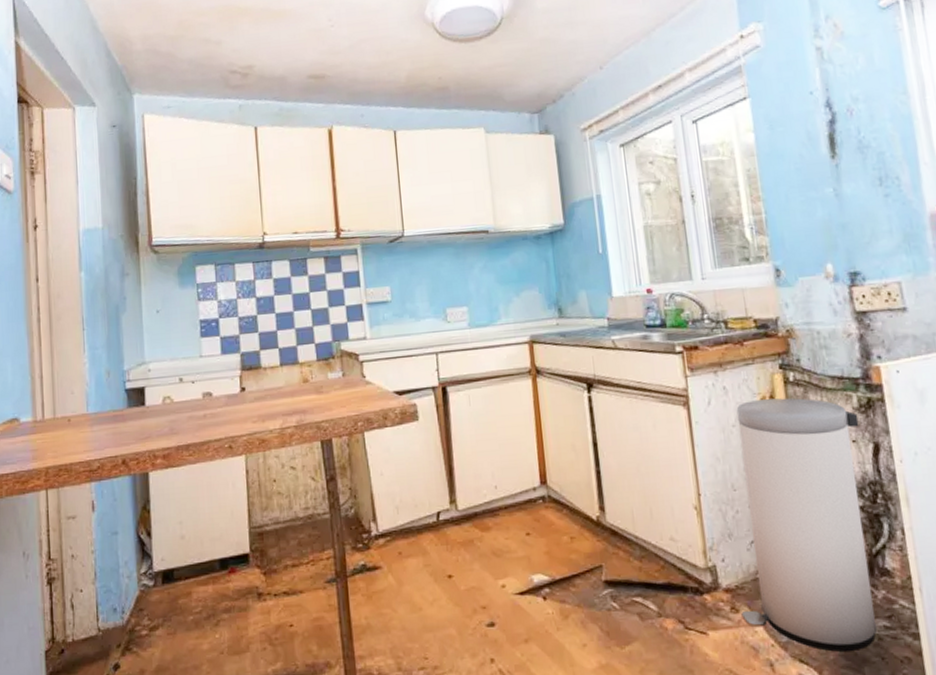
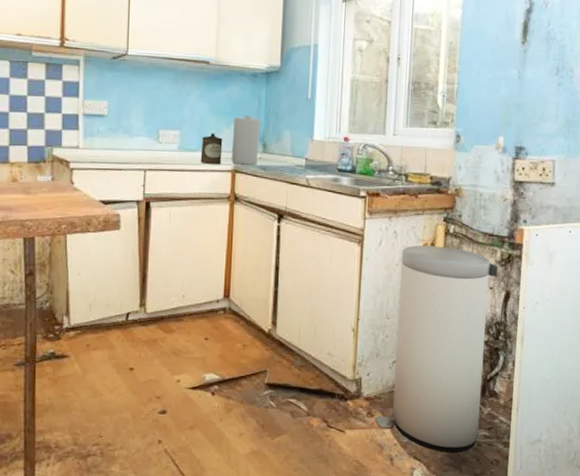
canister: none [492,304,517,339] -> present [200,133,223,165]
paper towel holder: none [523,280,555,335] -> present [231,115,261,165]

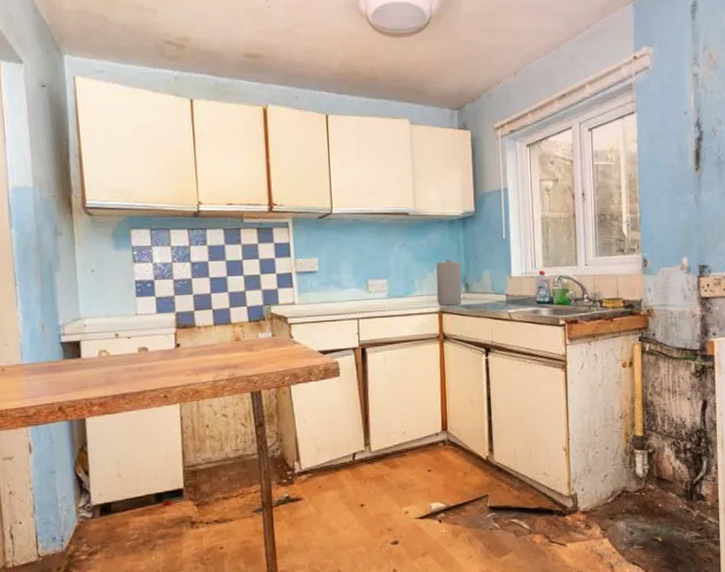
canister: present [200,133,223,165] -> none [408,278,429,309]
pedal bin: present [375,245,498,452] -> none [593,364,694,556]

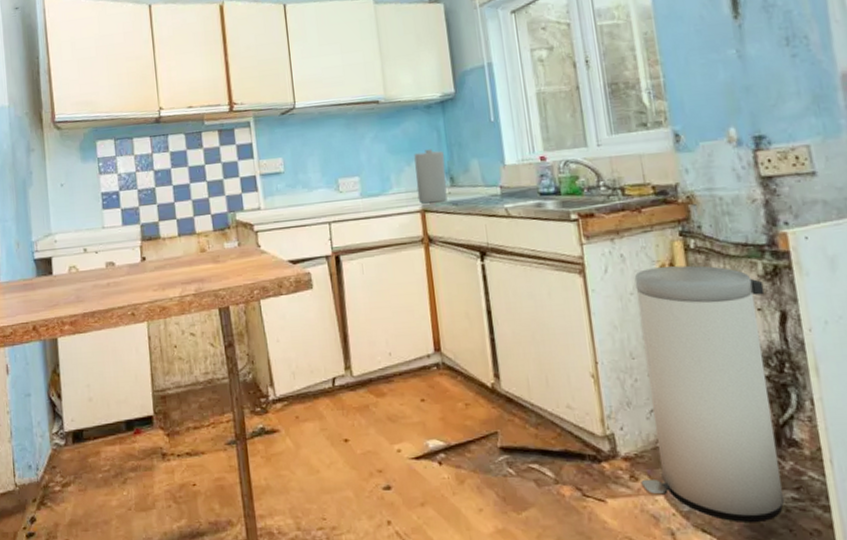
pedal bin: none [593,364,694,556] -> present [634,265,785,522]

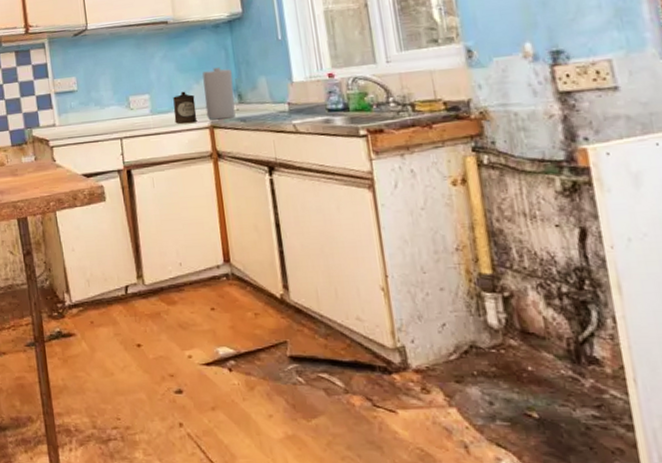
canister: none [384,173,408,208] -> present [173,91,197,125]
pedal bin: present [634,265,785,522] -> none [425,181,585,438]

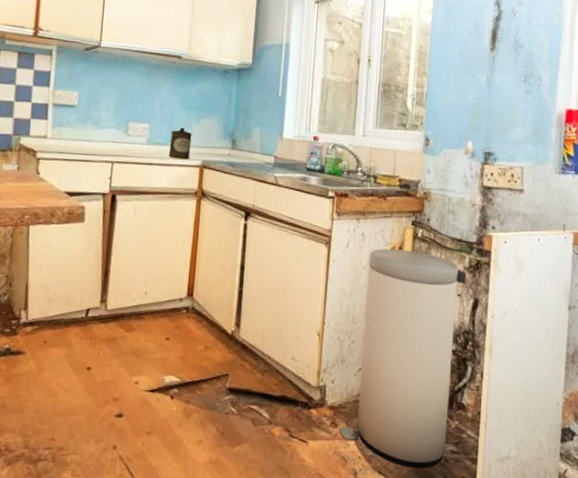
paper towel holder: present [202,67,236,120] -> none [199,110,231,161]
pedal bin: none [425,181,585,438] -> present [339,248,467,468]

